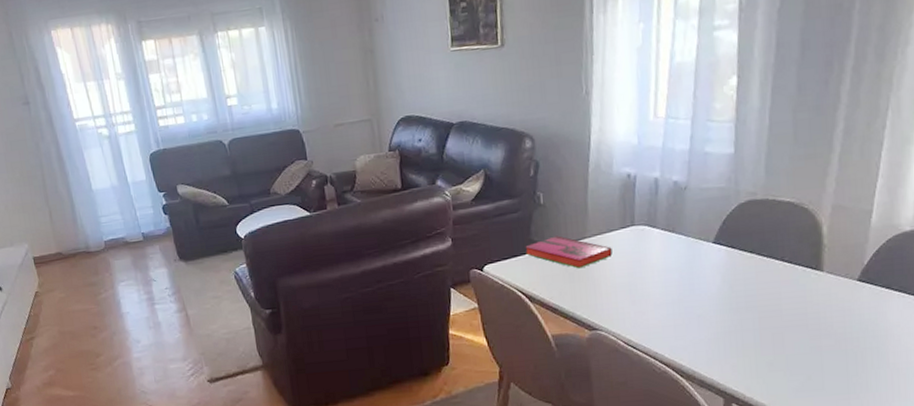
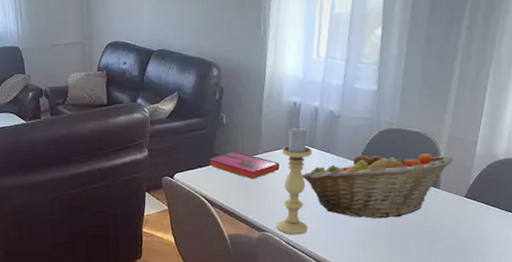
candle holder: none [611,203,653,334] -> present [276,126,312,235]
fruit basket: none [641,228,841,311] -> present [302,152,454,219]

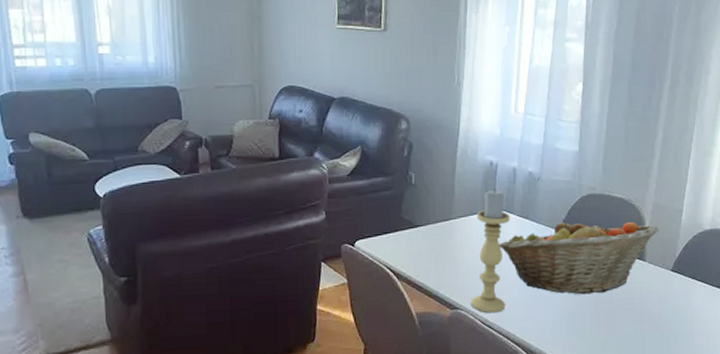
hardback book: present [209,151,280,180] -> none [396,215,474,249]

